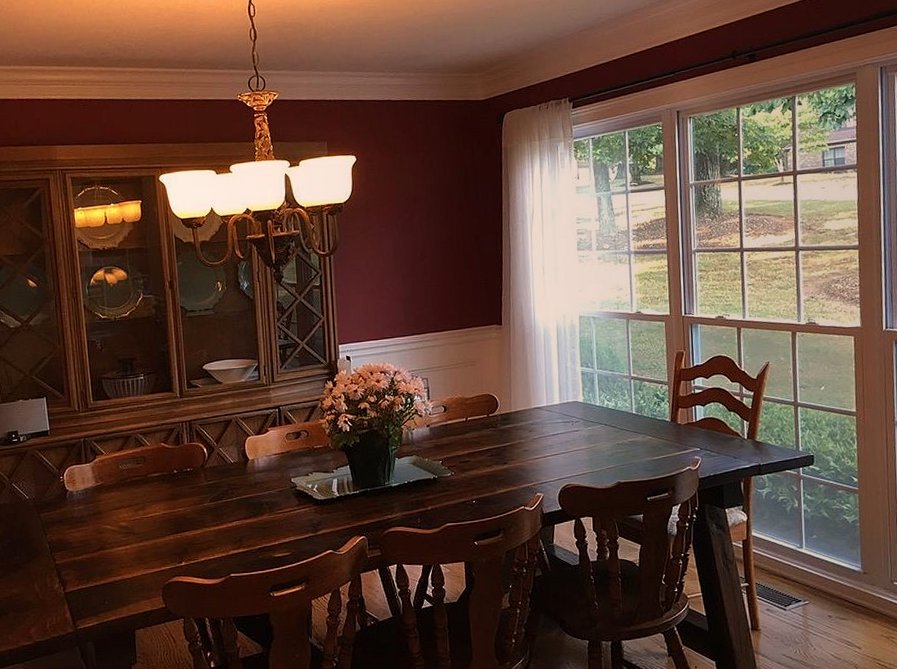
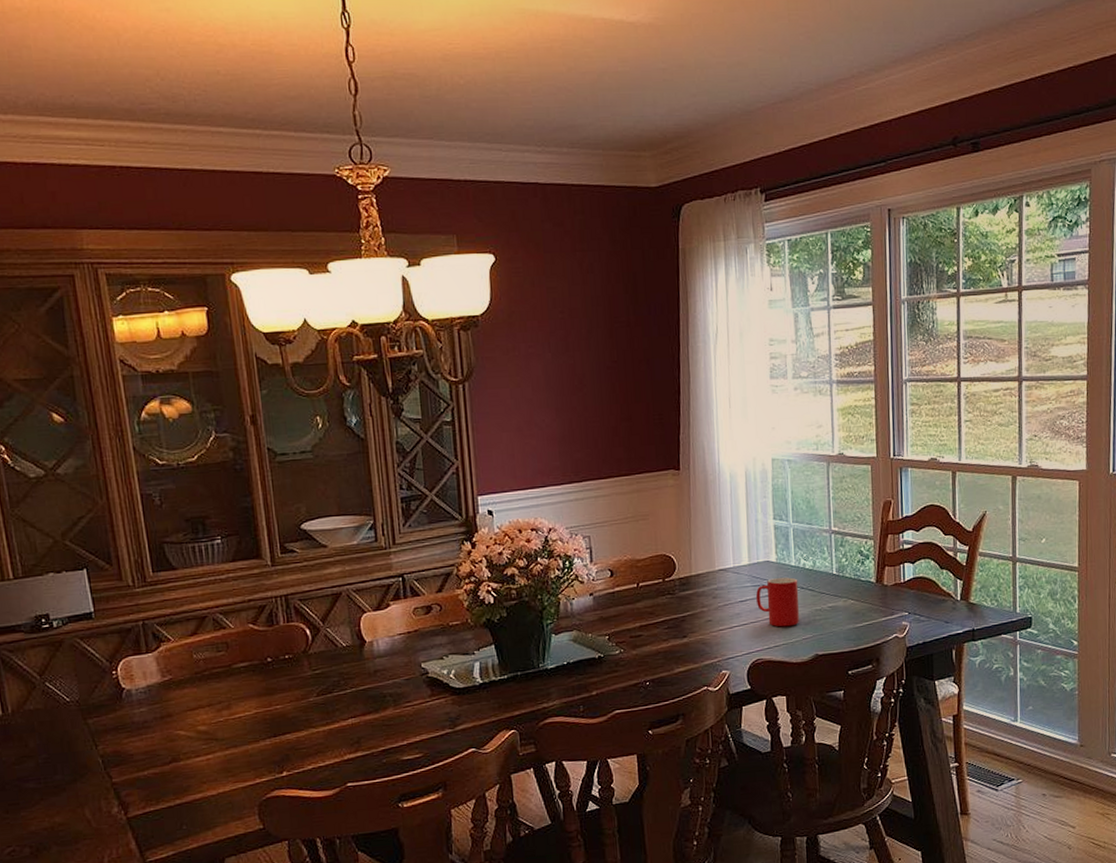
cup: none [565,415,604,458] -> present [755,577,799,627]

